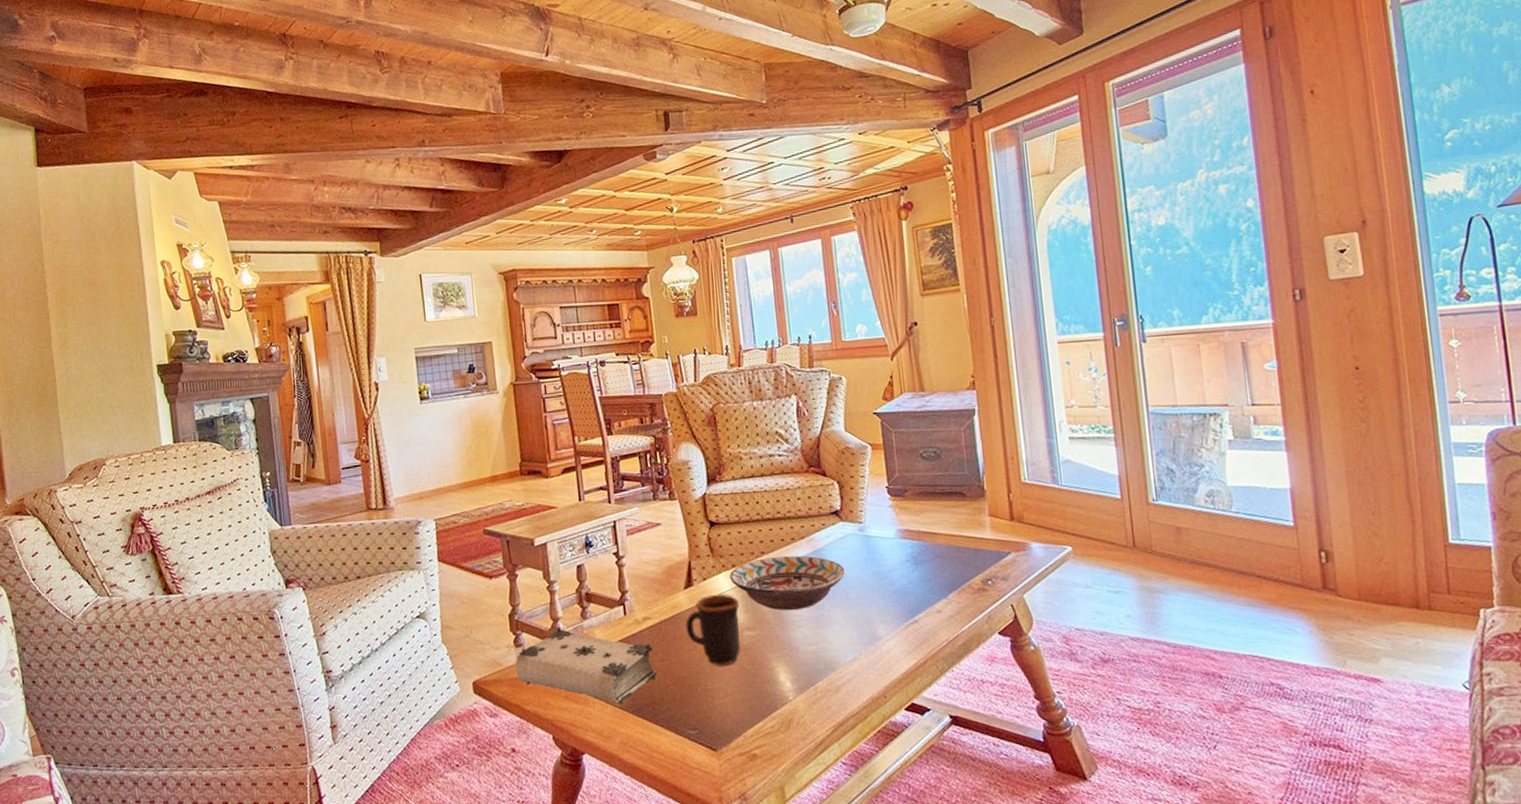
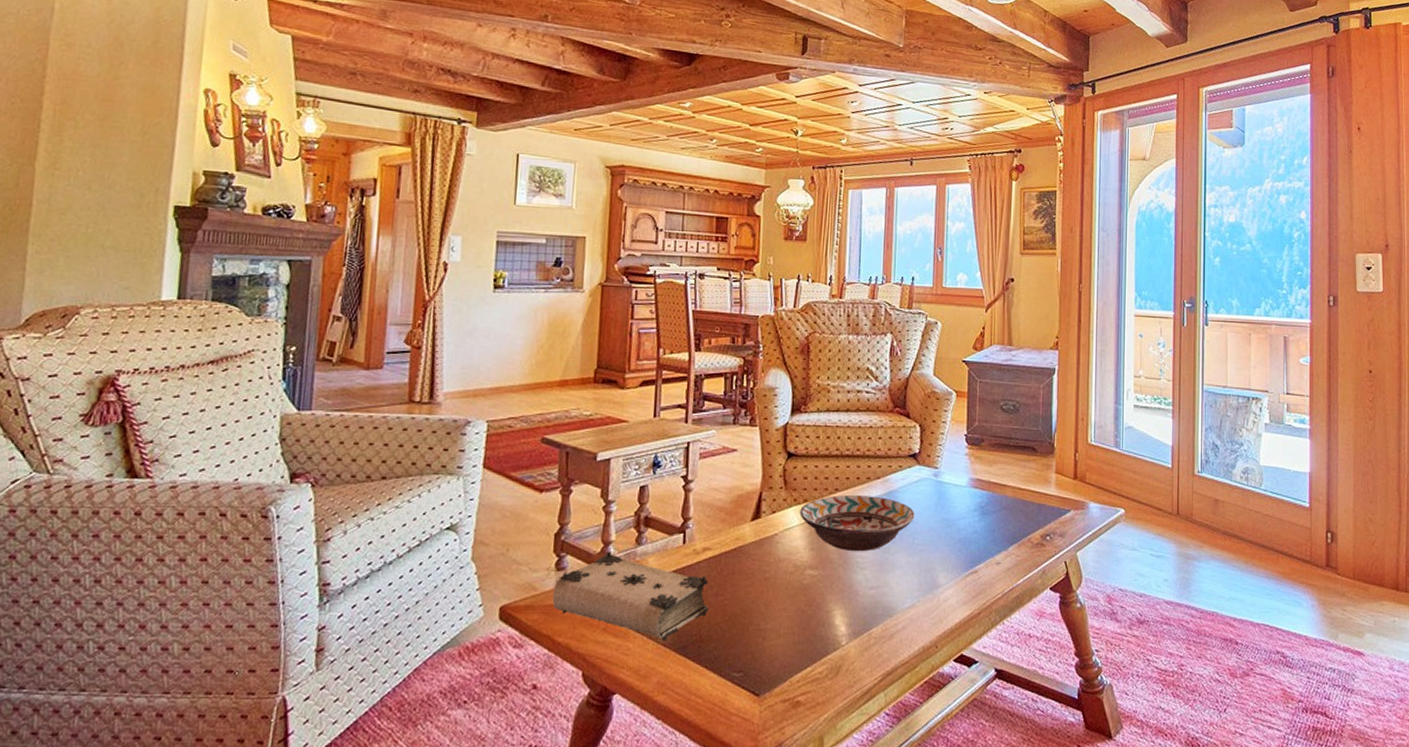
mug: present [685,594,741,666] -> none [746,529,805,605]

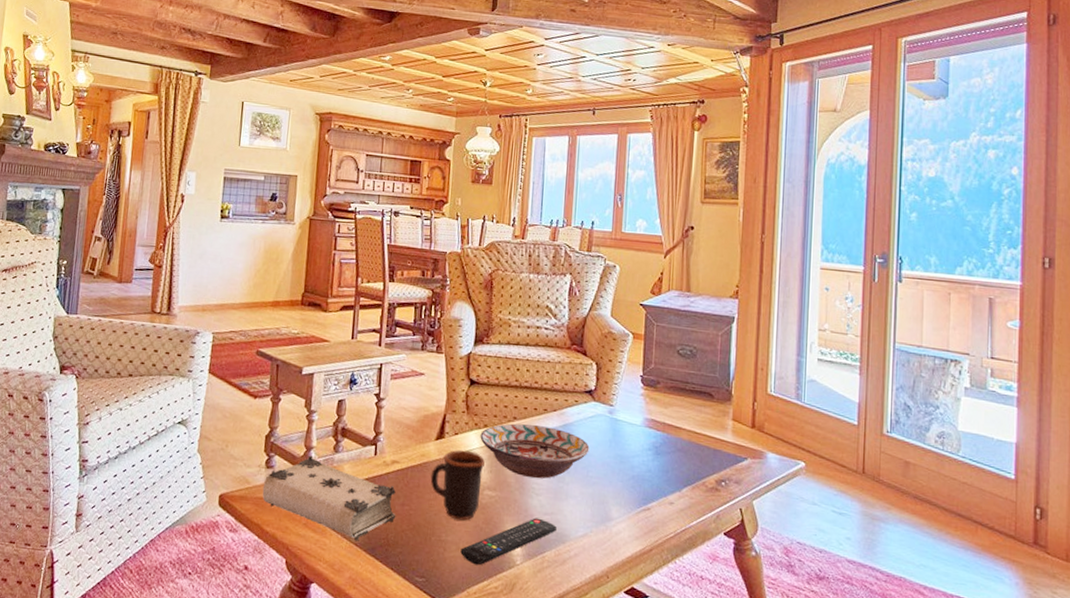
mug: none [746,529,805,605] -> present [430,450,485,521]
remote control: none [781,593,883,652] -> present [460,518,557,566]

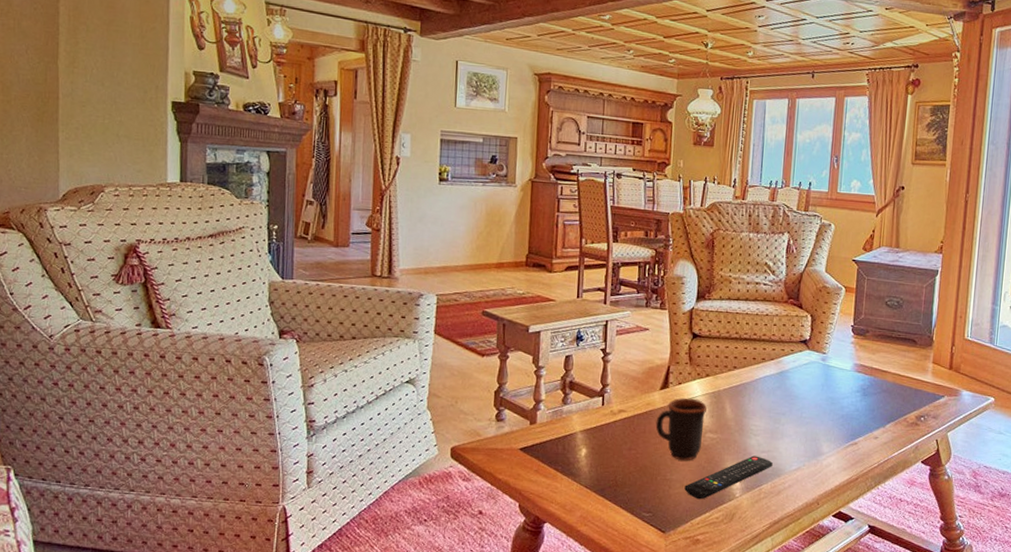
book: present [262,455,396,541] -> none [493,408,624,484]
decorative bowl: present [480,423,590,479] -> none [702,372,804,421]

